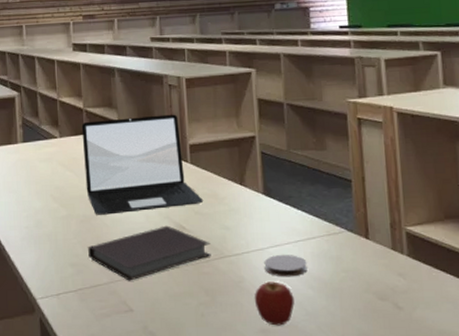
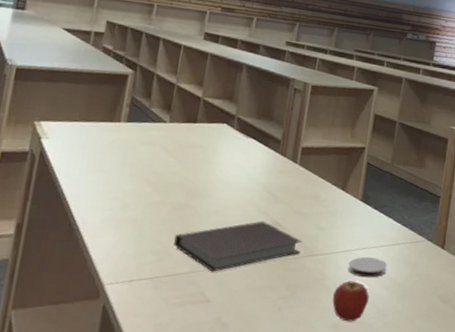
laptop: present [81,114,204,215] -> none [186,111,305,205]

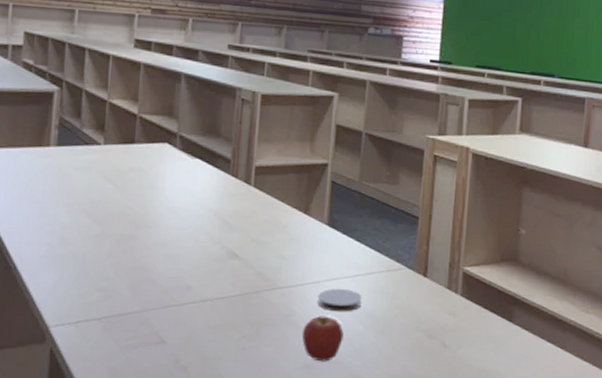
notebook: present [173,221,302,272] -> none [121,251,263,310]

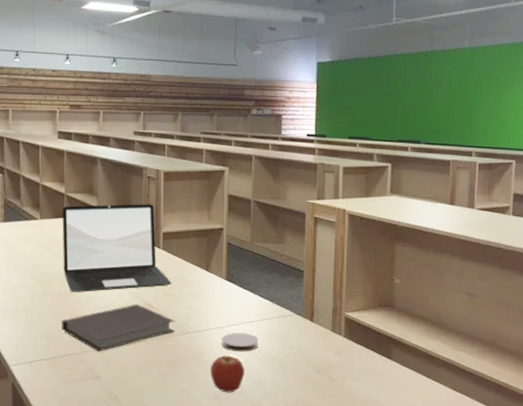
notebook: none [121,251,263,310] -> present [62,304,175,352]
laptop: none [128,129,263,236] -> present [62,204,172,292]

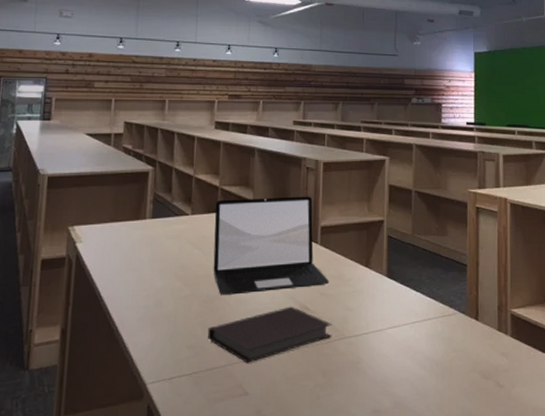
apple: present [210,355,245,393] -> none [369,362,407,407]
coaster: present [221,332,259,352] -> none [382,335,421,358]

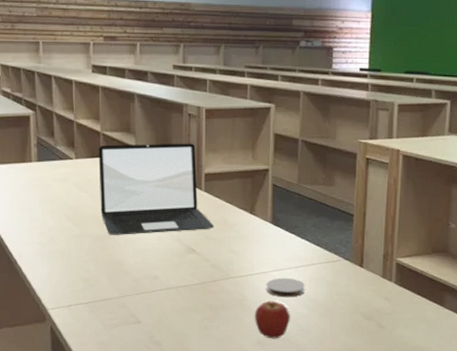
notebook: present [208,306,332,363] -> none [100,247,218,296]
apple: none [369,362,407,407] -> present [254,301,290,339]
coaster: none [382,335,421,358] -> present [266,277,305,298]

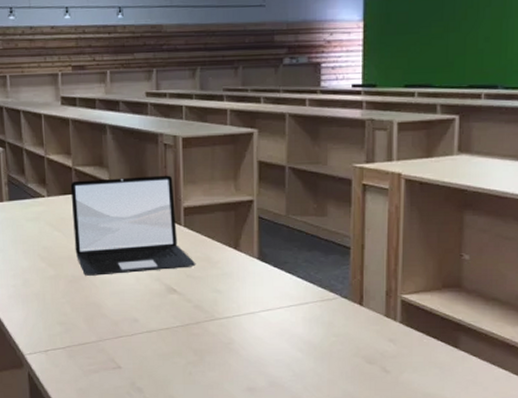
apple: present [254,301,290,339] -> none [242,344,282,385]
coaster: present [266,277,305,298] -> none [255,318,298,340]

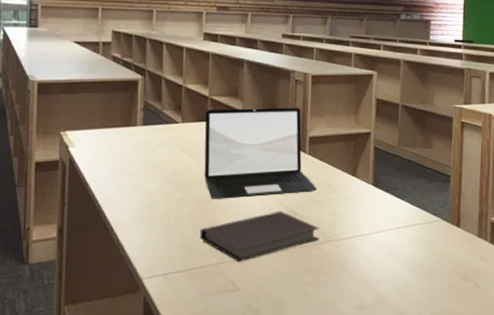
notebook: none [77,287,202,340] -> present [200,211,320,262]

